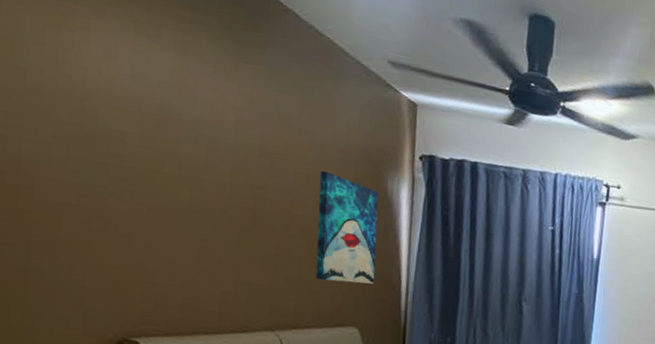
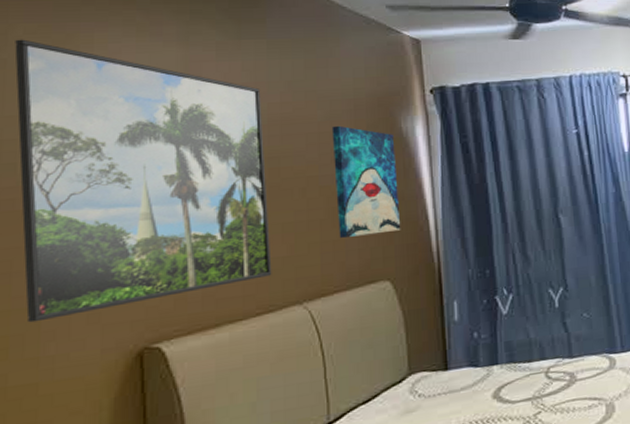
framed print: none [8,7,255,300] -> present [14,39,272,323]

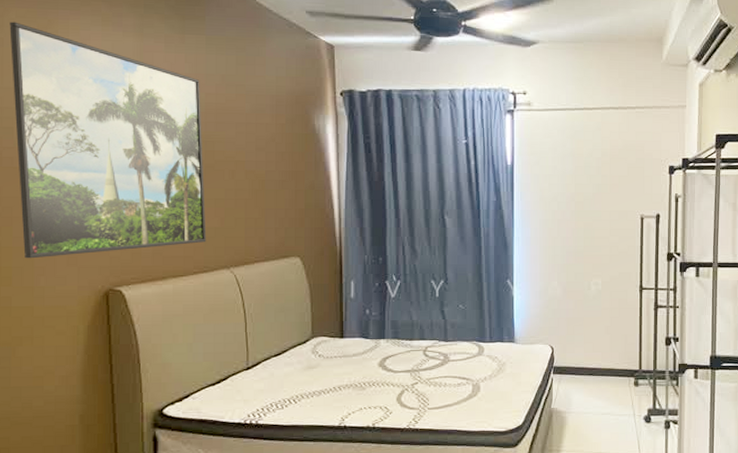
wall art: present [331,125,401,238] -> none [257,118,311,217]

